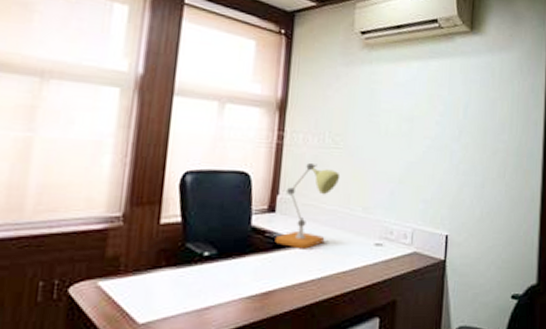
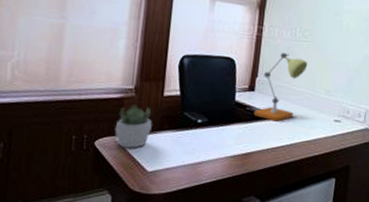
succulent plant: none [95,237,145,296] -> present [114,104,152,149]

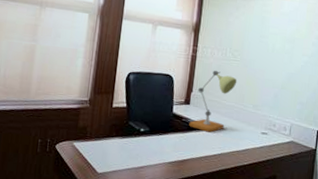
succulent plant: present [114,104,152,149] -> none [72,114,103,152]

